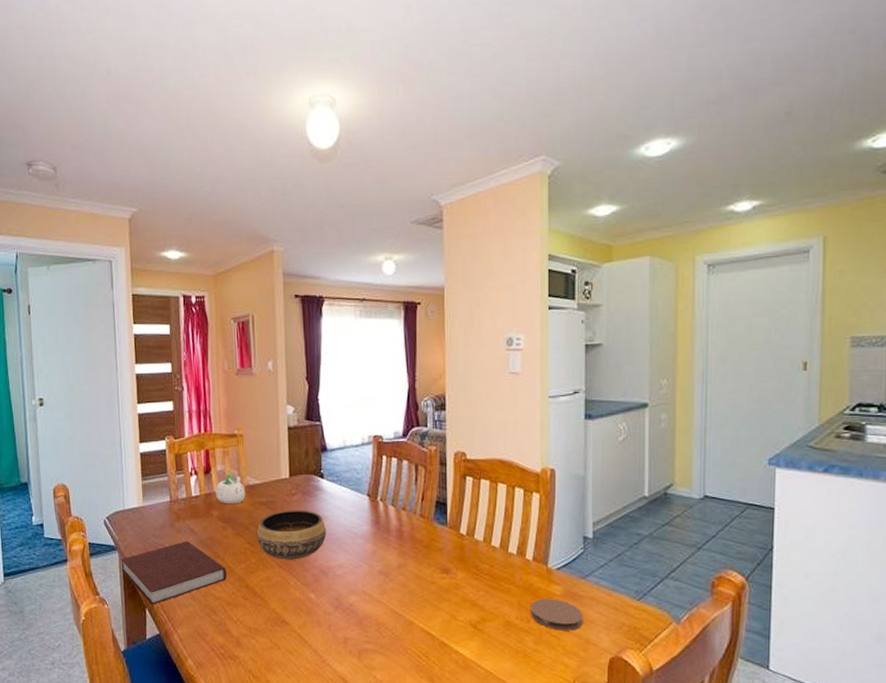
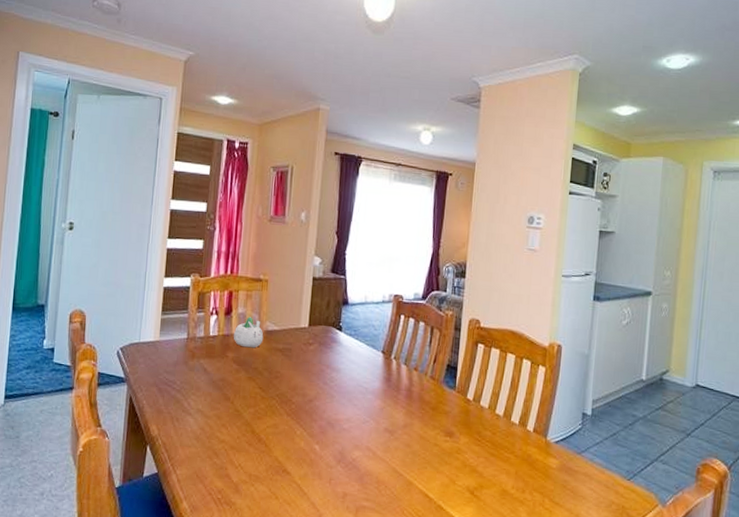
notebook: present [120,541,227,605] -> none [128,380,234,443]
bowl: present [257,510,326,560] -> none [269,359,338,410]
coaster: present [531,599,583,631] -> none [526,470,576,505]

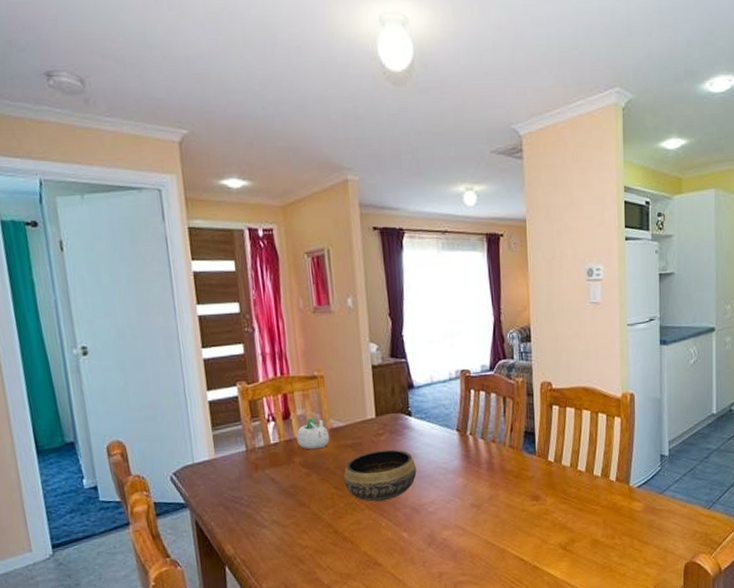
bowl: none [269,359,338,410] -> present [344,449,417,502]

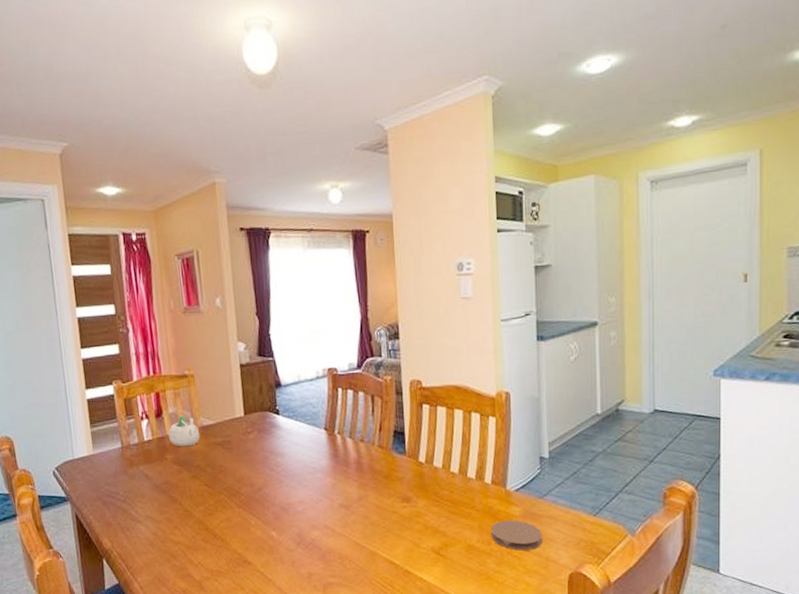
bowl: present [344,449,417,502] -> none [214,448,285,500]
coaster: none [615,515,662,544] -> present [491,520,543,551]

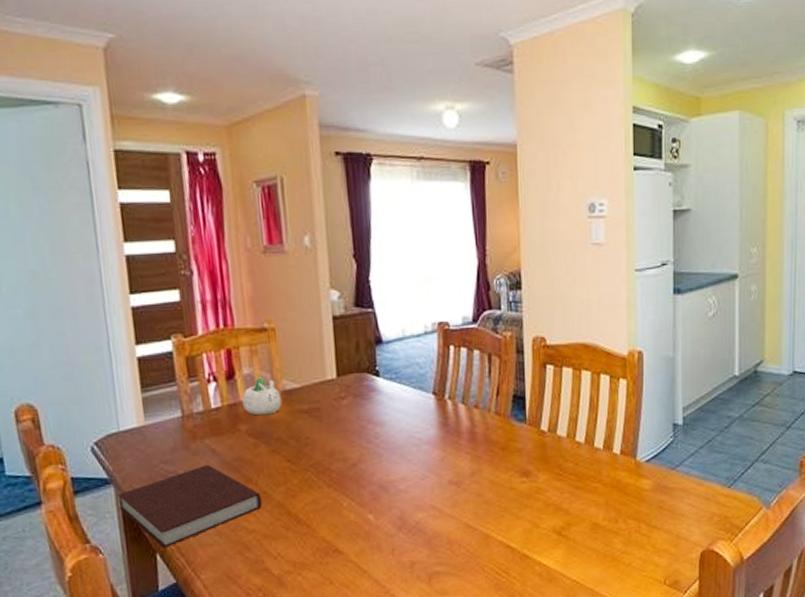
notebook: none [73,487,185,555] -> present [117,465,262,549]
coaster: present [491,520,543,551] -> none [619,494,674,528]

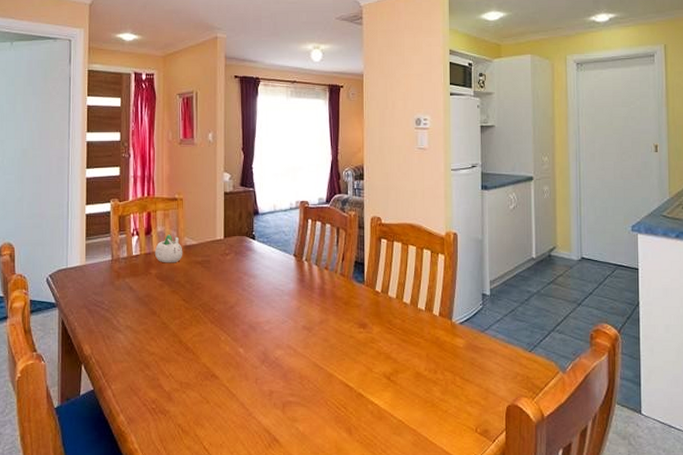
notebook: present [117,465,262,549] -> none [60,298,161,361]

